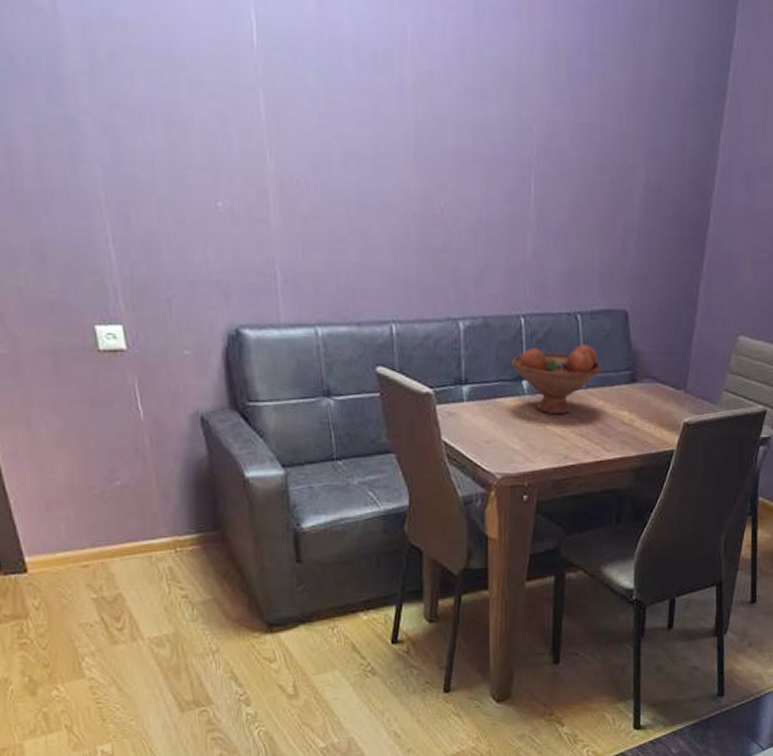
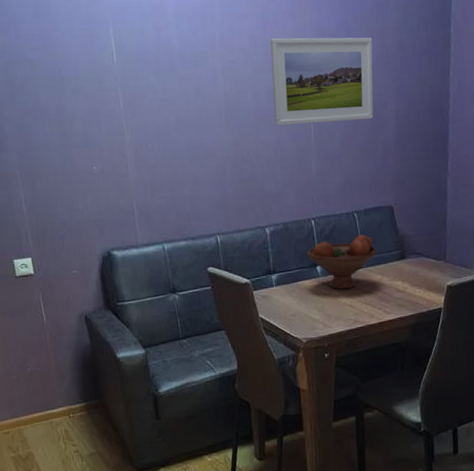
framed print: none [482,46,625,187] -> present [270,37,374,126]

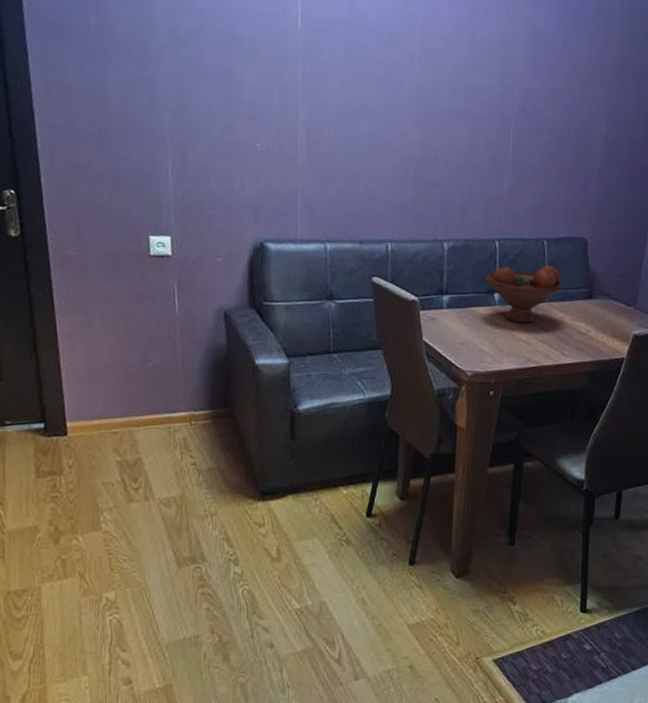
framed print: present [270,37,374,126] -> none [470,31,591,139]

